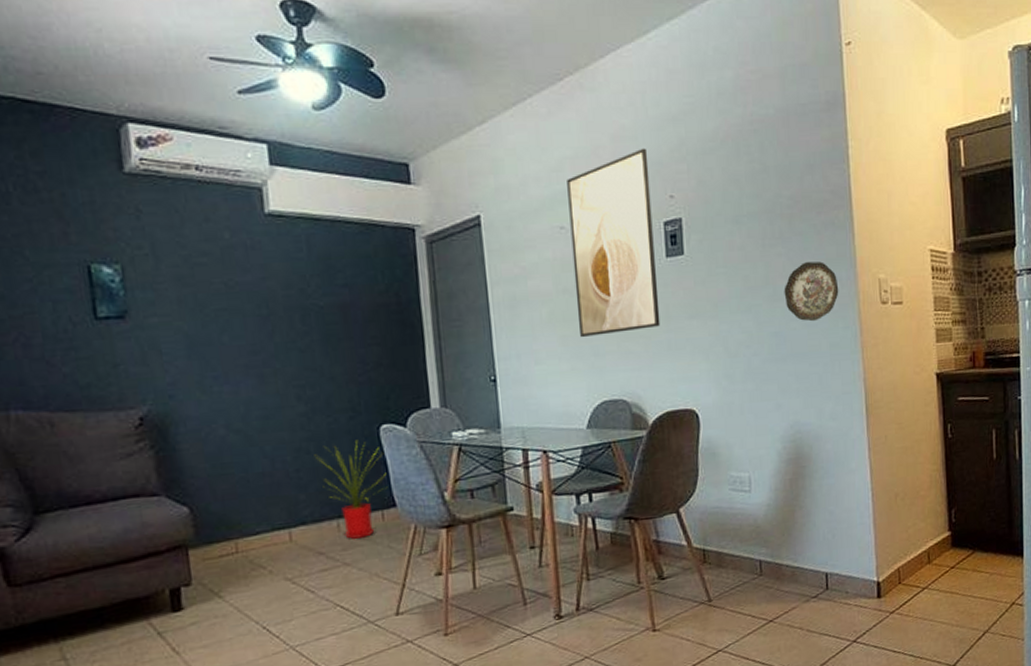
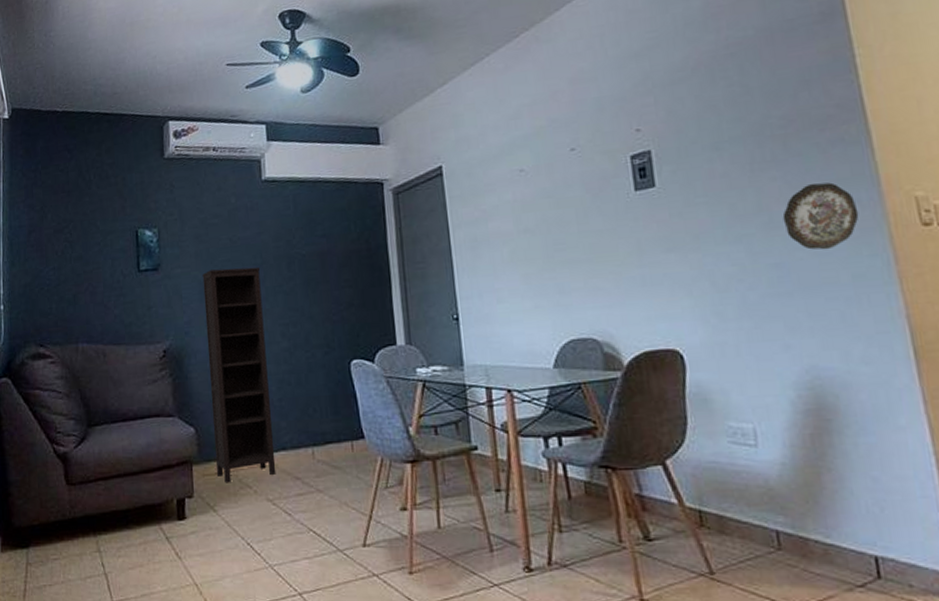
bookcase: none [189,318,295,566] -> present [202,267,276,483]
house plant: present [314,439,387,539] -> none [294,373,356,467]
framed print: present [567,148,661,338] -> none [525,86,632,276]

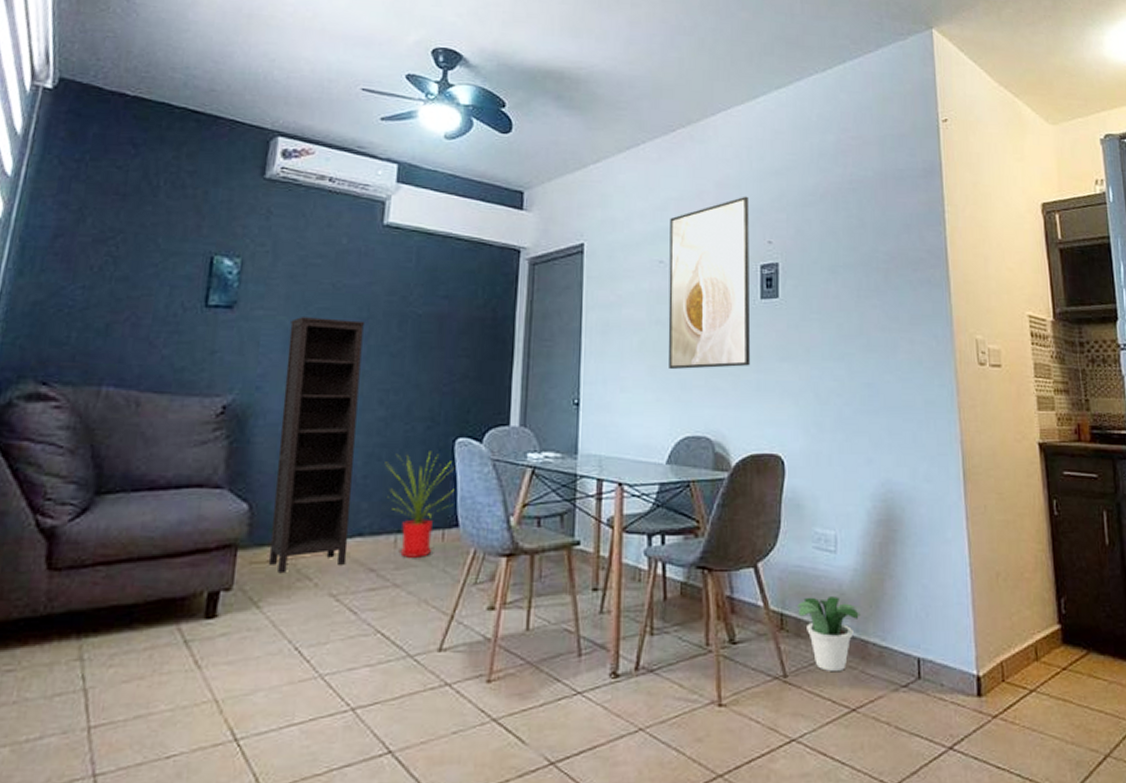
house plant: none [294,373,356,467] -> present [385,451,454,558]
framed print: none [525,86,632,276] -> present [668,196,751,370]
potted plant: none [715,492,795,569] -> present [796,597,861,671]
decorative plate: present [782,182,859,250] -> none [878,315,935,376]

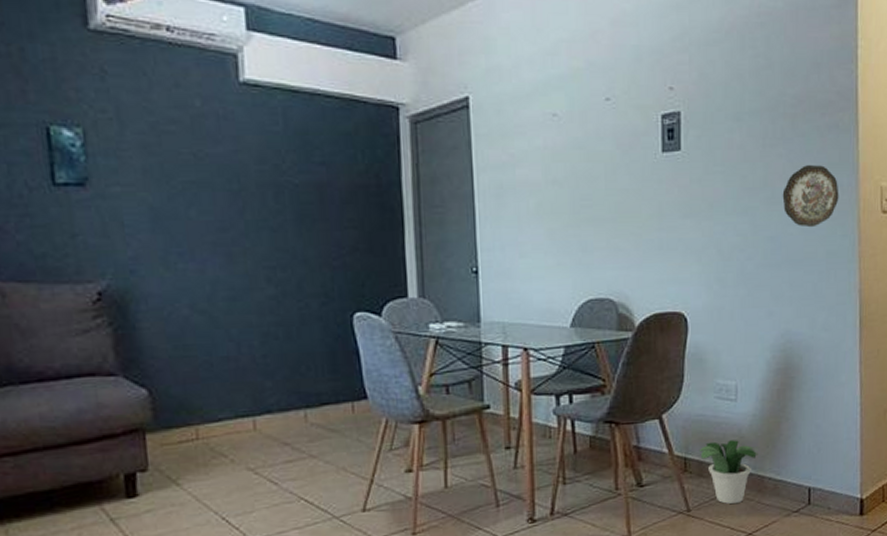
bookcase: present [268,317,364,574] -> none [154,192,259,453]
house plant: present [385,451,454,558] -> none [282,327,359,431]
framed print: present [668,196,751,370] -> none [562,35,653,232]
decorative plate: none [878,315,935,376] -> present [782,164,839,228]

